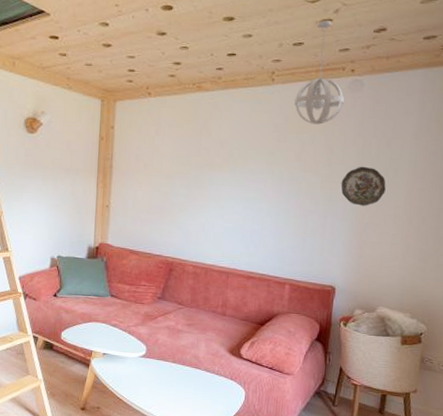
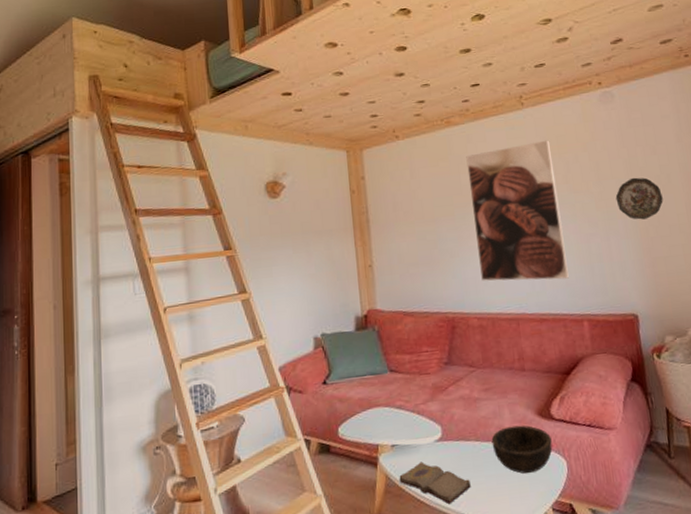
diary: none [105,370,163,406] -> present [399,461,471,505]
bowl: none [186,356,237,396] -> present [491,425,553,474]
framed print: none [203,118,291,246] -> present [466,140,569,281]
pendant light: present [294,20,344,125] -> none [548,39,598,143]

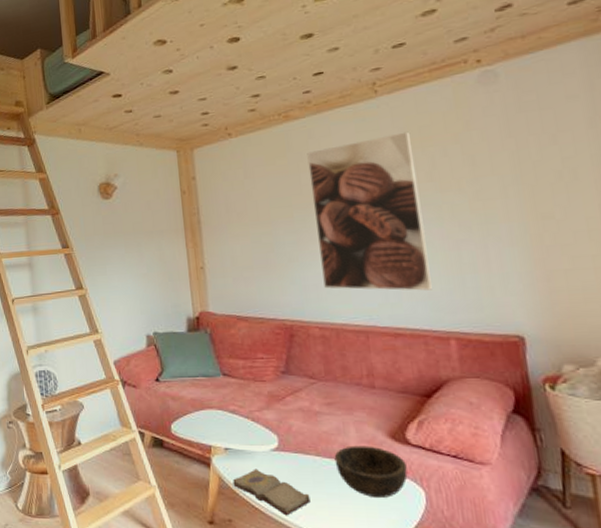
decorative plate: present [615,177,663,220] -> none [497,173,566,225]

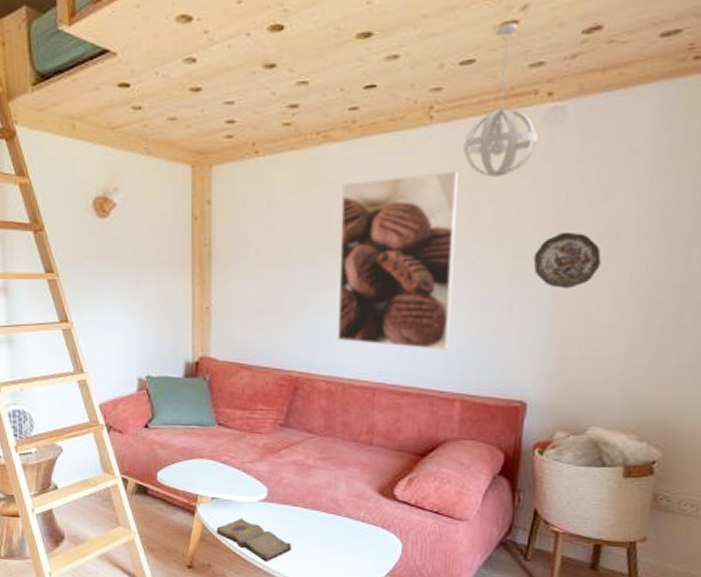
bowl: present [334,445,408,499] -> none [321,499,389,549]
pendant light: none [409,11,476,134] -> present [463,23,537,177]
decorative plate: none [497,173,566,225] -> present [533,232,601,288]

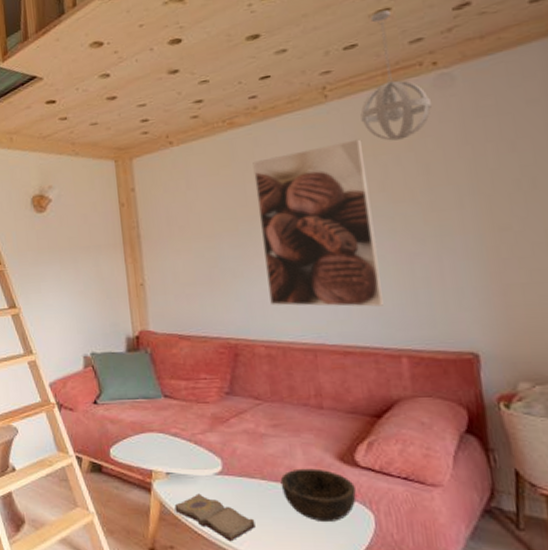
bowl: none [321,499,389,549] -> present [280,468,357,523]
decorative plate: present [533,232,601,288] -> none [452,182,524,236]

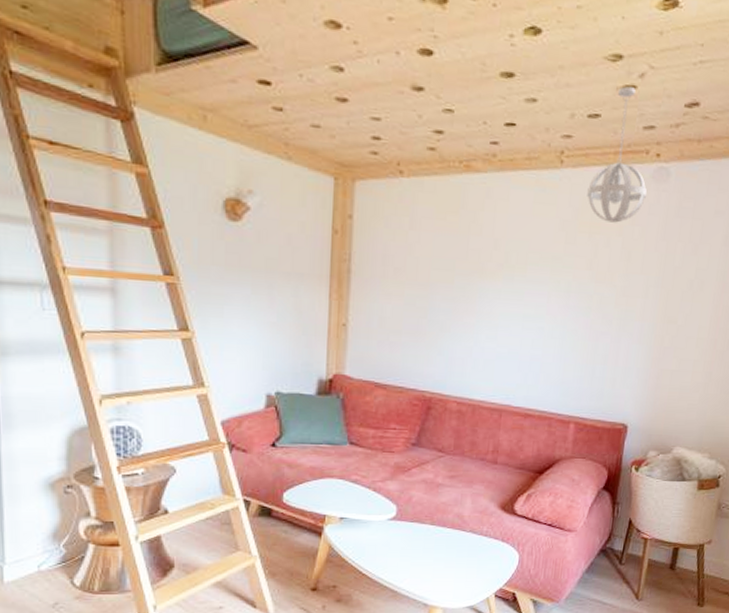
diary: present [174,493,256,542] -> none [343,537,418,580]
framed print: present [253,139,383,307] -> none [470,212,582,376]
bowl: present [280,468,357,523] -> none [447,515,509,562]

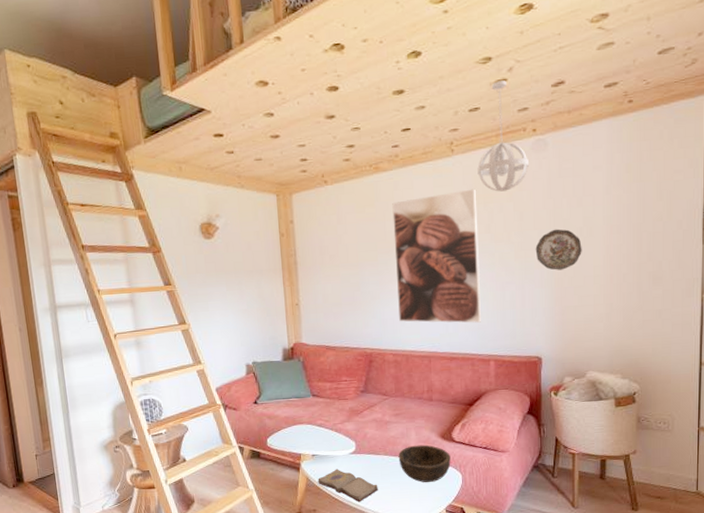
diary: none [343,537,418,580] -> present [318,469,378,502]
bowl: none [447,515,509,562] -> present [398,445,451,483]
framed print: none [470,212,582,376] -> present [392,188,481,323]
decorative plate: none [638,277,690,327] -> present [535,228,582,271]

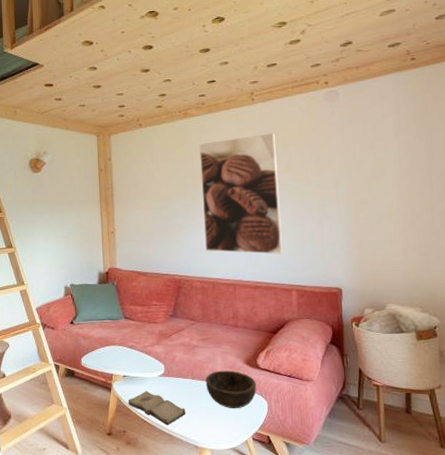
pendant light: present [477,80,529,192] -> none [276,41,322,136]
decorative plate: present [535,228,582,271] -> none [331,169,376,207]

